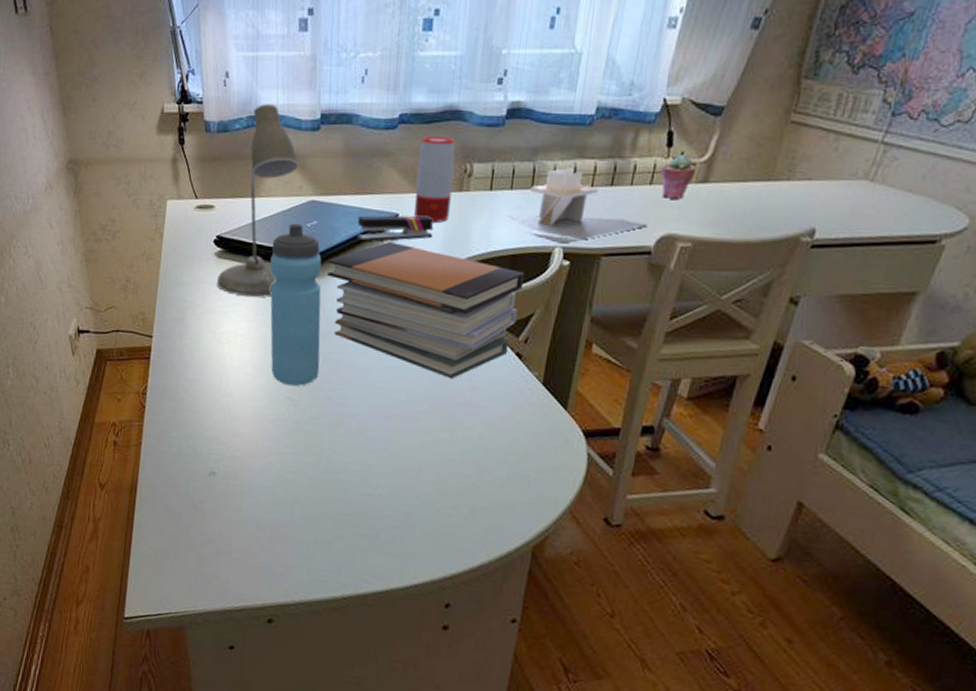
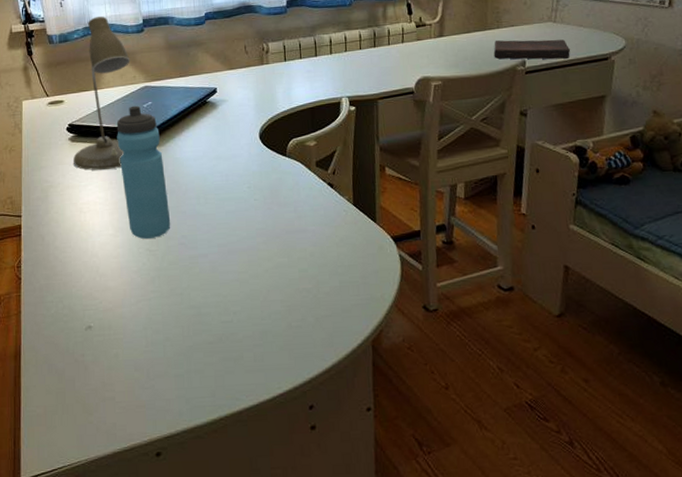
book stack: present [327,241,525,380] -> none [164,109,324,213]
stapler: present [356,215,434,242] -> none [184,86,247,113]
speaker: present [414,136,455,224] -> none [225,25,257,92]
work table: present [506,168,646,244] -> none [301,38,406,94]
potted succulent: present [661,153,697,199] -> none [408,18,433,51]
book: none [772,197,884,234] -> present [493,39,570,59]

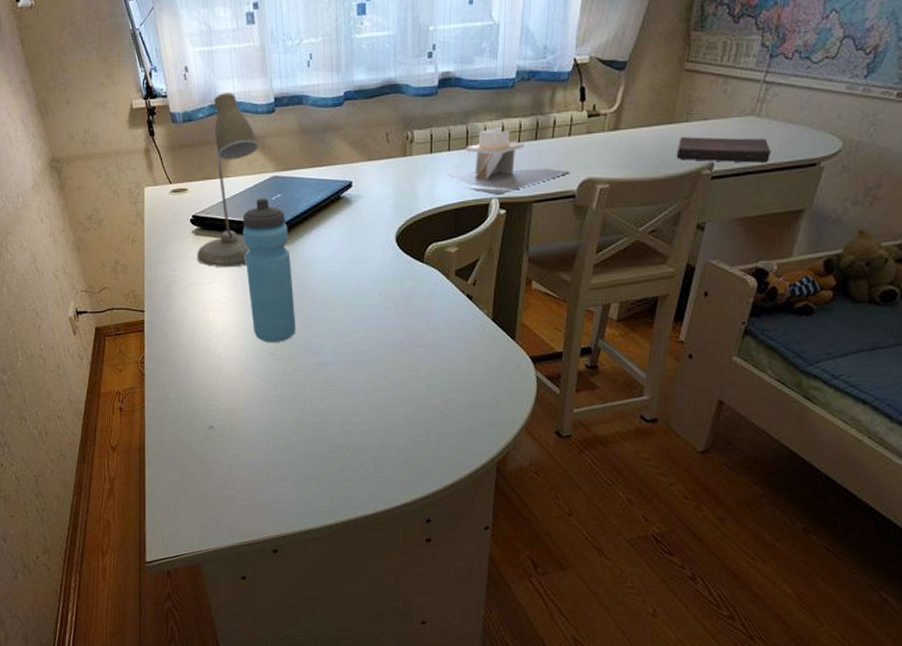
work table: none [301,38,406,94] -> present [447,127,569,195]

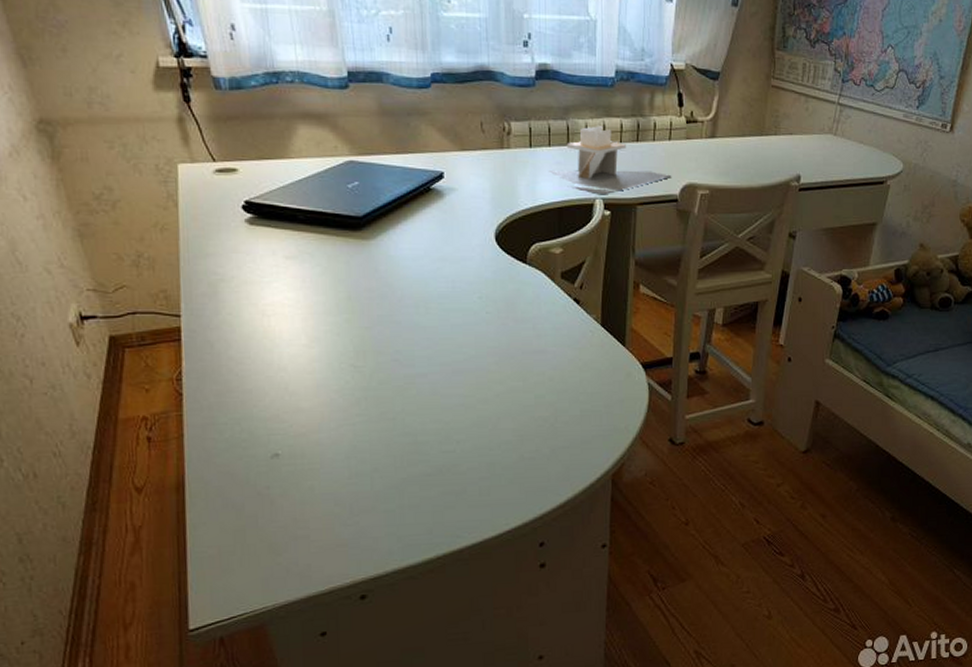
desk lamp: present [197,91,259,268] -> none [252,59,330,265]
water bottle: present [242,198,296,342] -> none [311,184,382,352]
book: present [676,137,771,163] -> none [768,149,847,178]

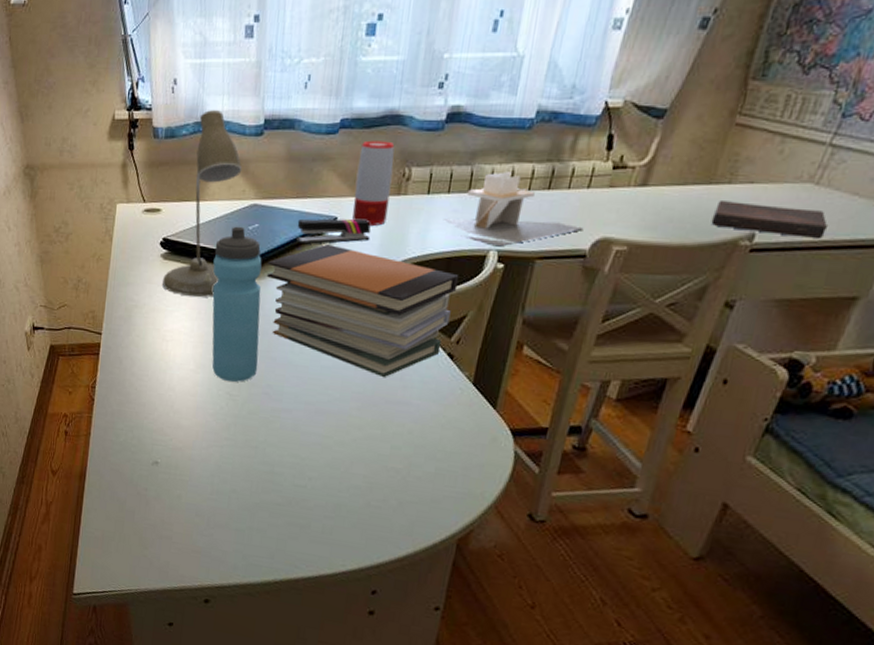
desk lamp: none [252,59,330,265] -> present [162,109,242,298]
water bottle: none [311,184,382,352] -> present [212,226,262,382]
book stack: none [375,199,572,330] -> present [267,243,459,378]
stapler: none [401,173,481,201] -> present [295,218,371,245]
speaker: none [456,95,494,181] -> present [352,140,395,227]
book: none [768,149,847,178] -> present [711,201,827,238]

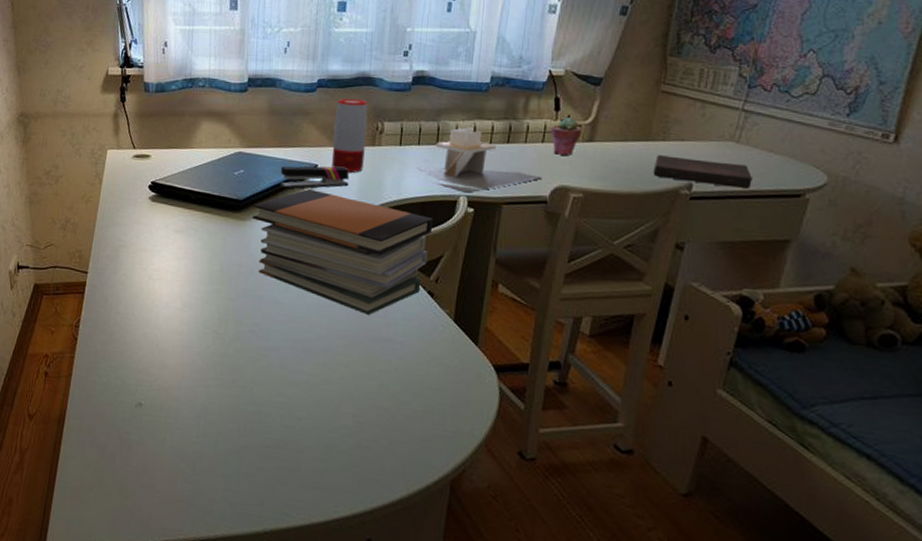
desk lamp: present [162,109,242,298] -> none [150,68,228,238]
water bottle: present [212,226,262,382] -> none [198,171,248,321]
potted succulent: none [599,157,636,203] -> present [551,117,583,155]

